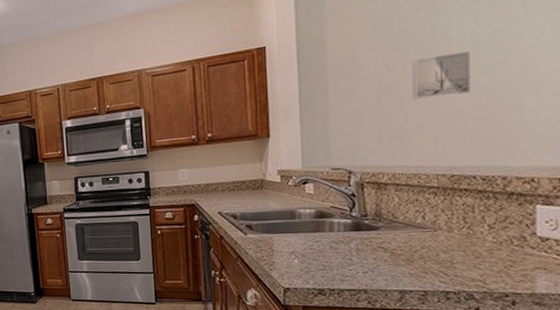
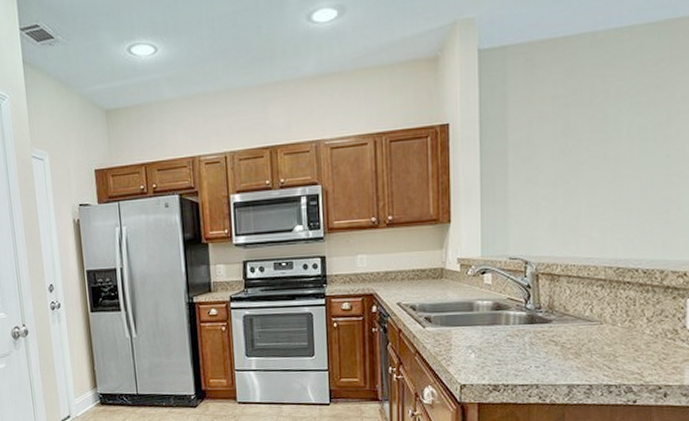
wall art: present [412,51,470,100] -> none [585,143,637,190]

